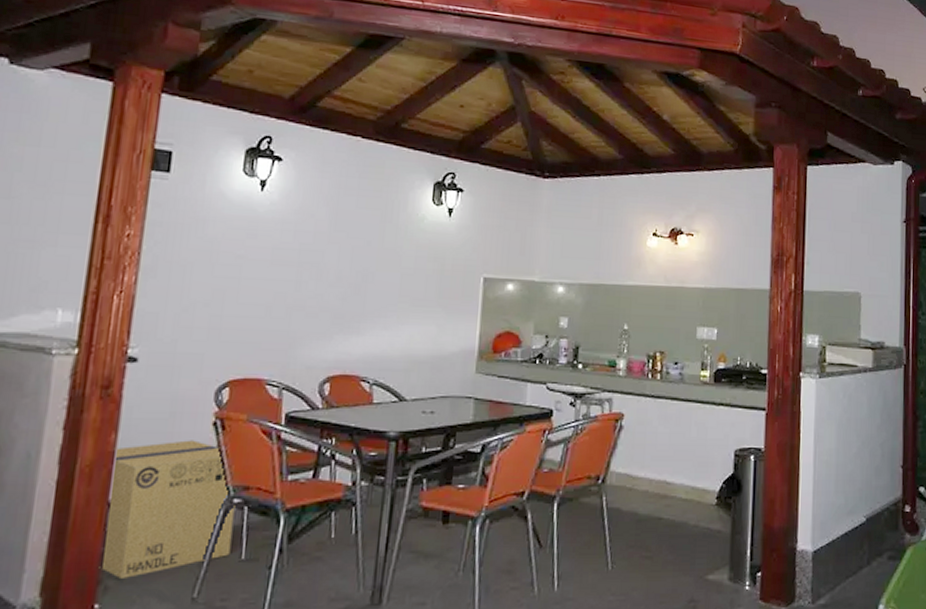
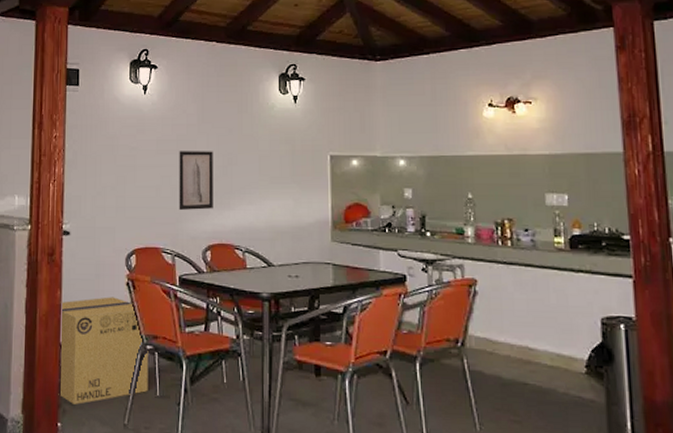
wall art: none [293,263,345,335] -> present [179,151,213,210]

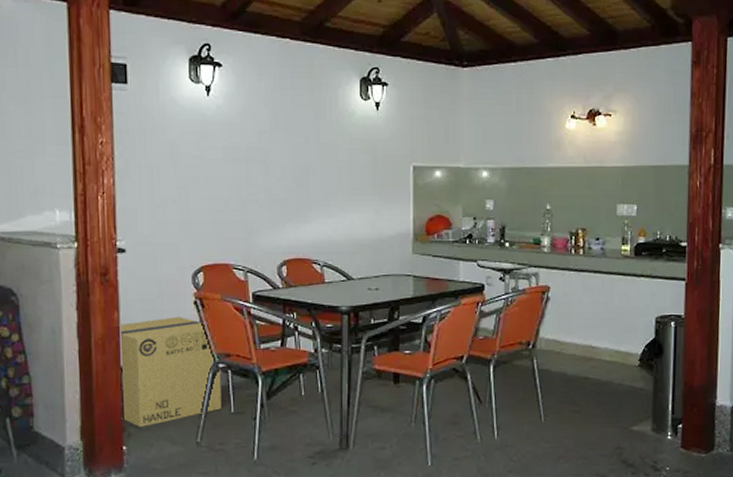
wall art: present [179,151,213,210] -> none [249,160,289,224]

